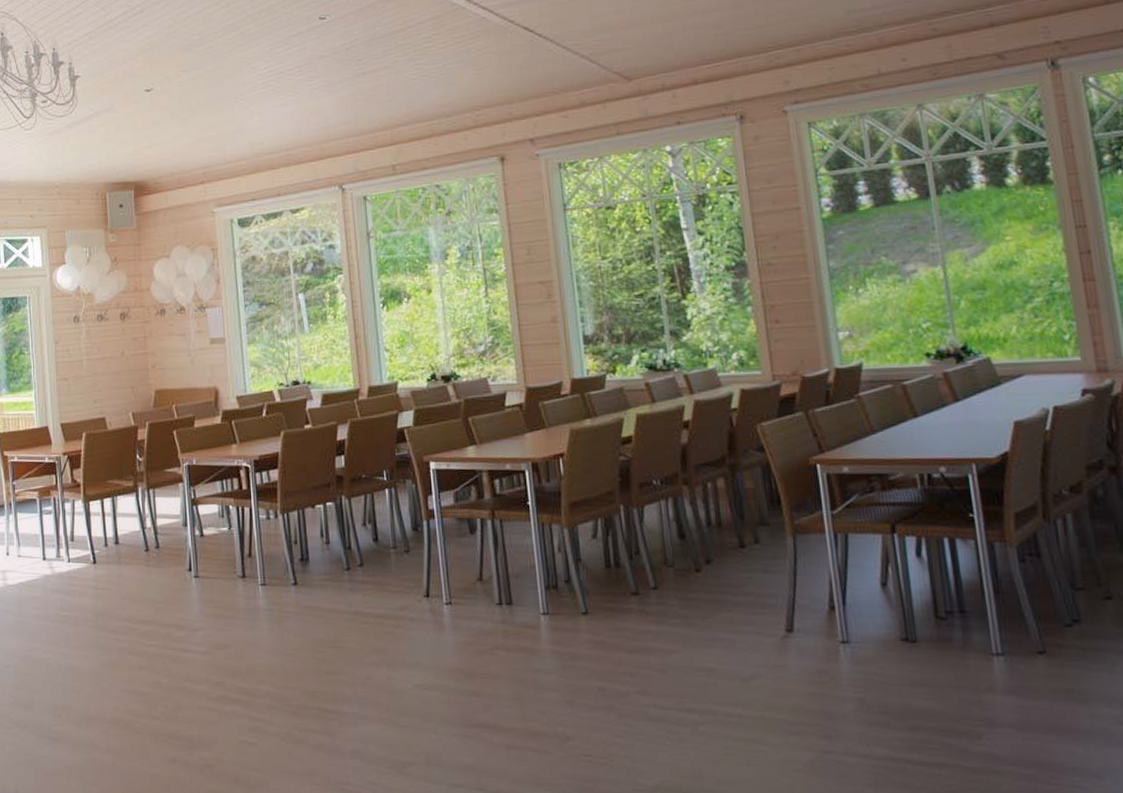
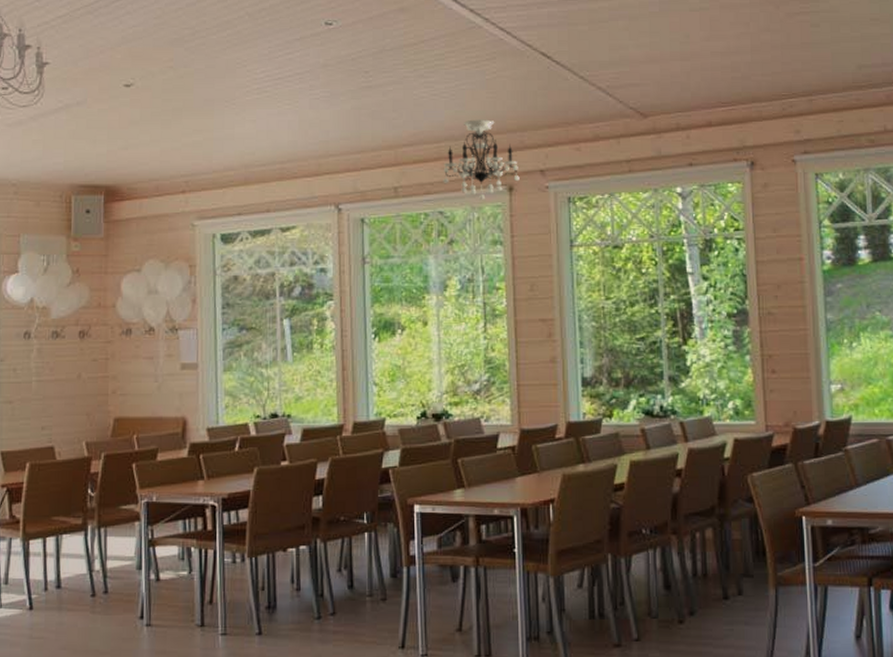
chandelier: none [437,95,511,171] -> present [443,119,520,200]

